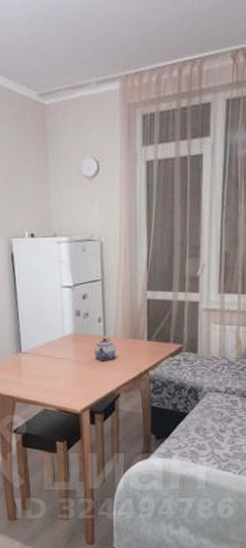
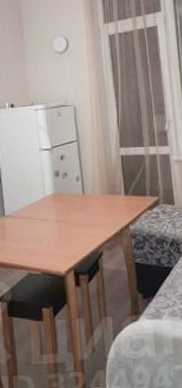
teapot: present [94,337,116,360] -> none [74,195,96,219]

